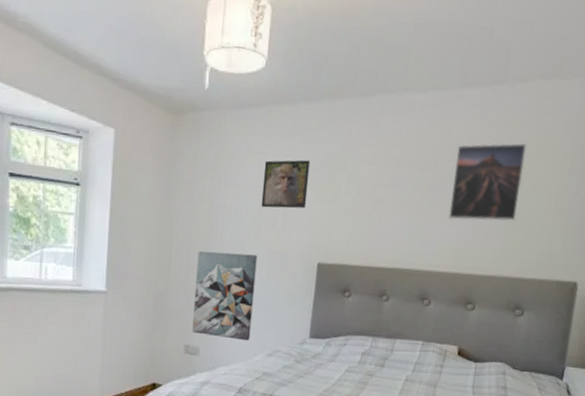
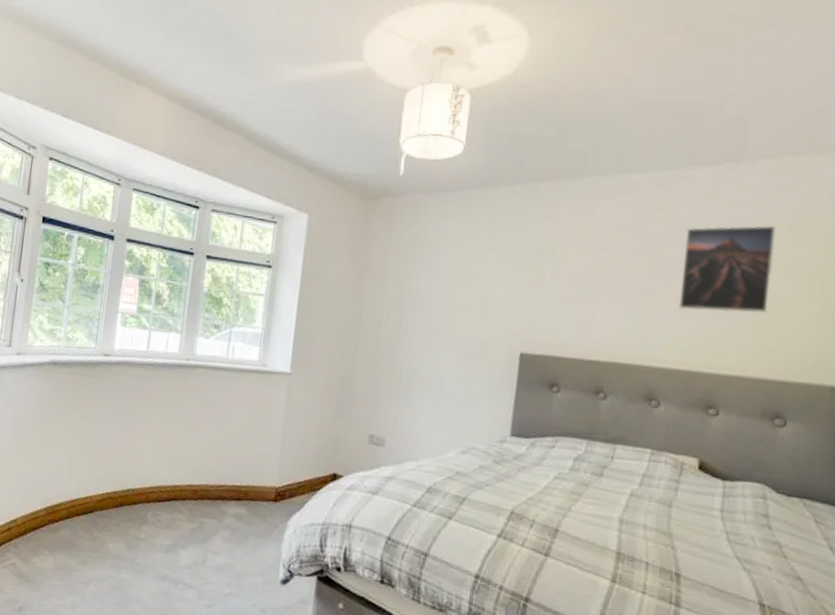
wall art: present [192,250,258,341] -> none [378,335,452,435]
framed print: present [261,159,311,209] -> none [456,243,512,294]

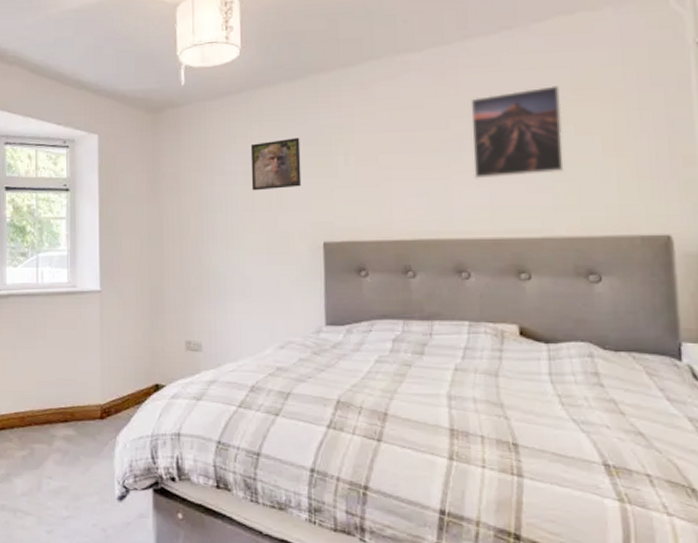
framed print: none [456,243,512,294] -> present [250,137,302,191]

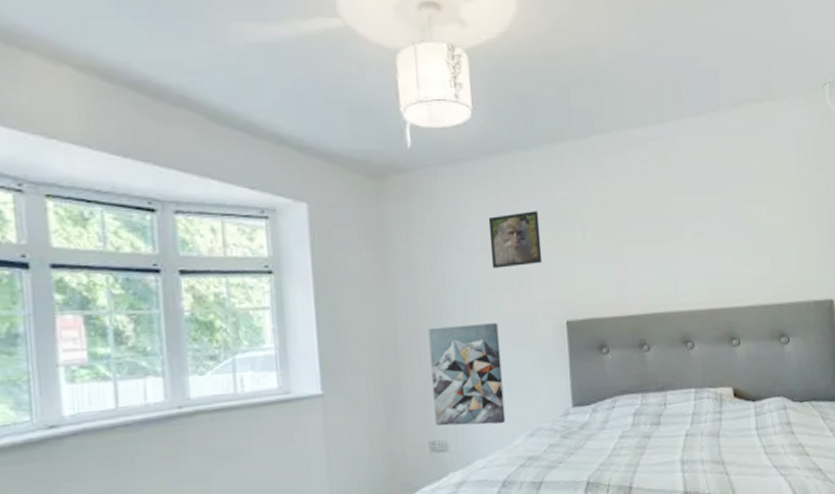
wall art: none [190,240,257,333] -> present [428,323,506,426]
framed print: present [470,86,564,179] -> none [687,167,760,253]

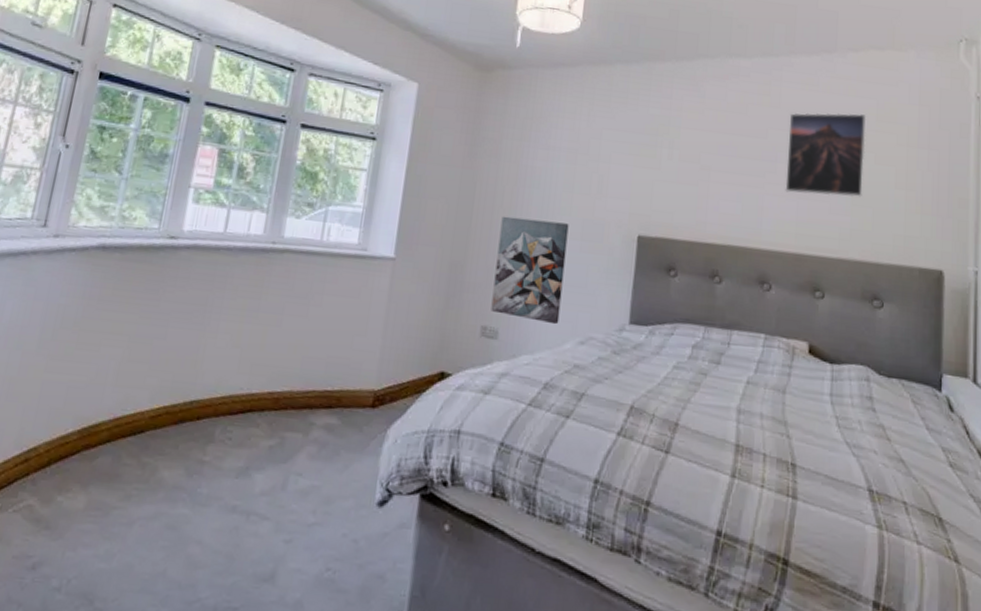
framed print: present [488,211,543,269] -> none [573,121,629,174]
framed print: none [687,167,760,253] -> present [785,112,867,198]

